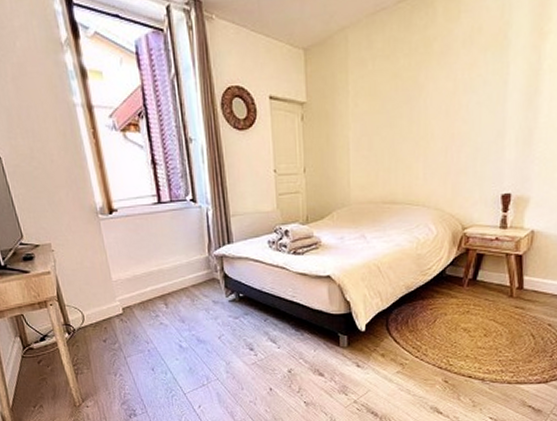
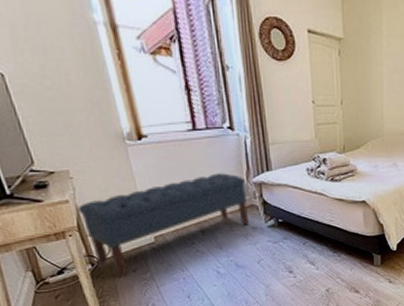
bench: none [57,246,210,348] -> present [77,173,249,278]

